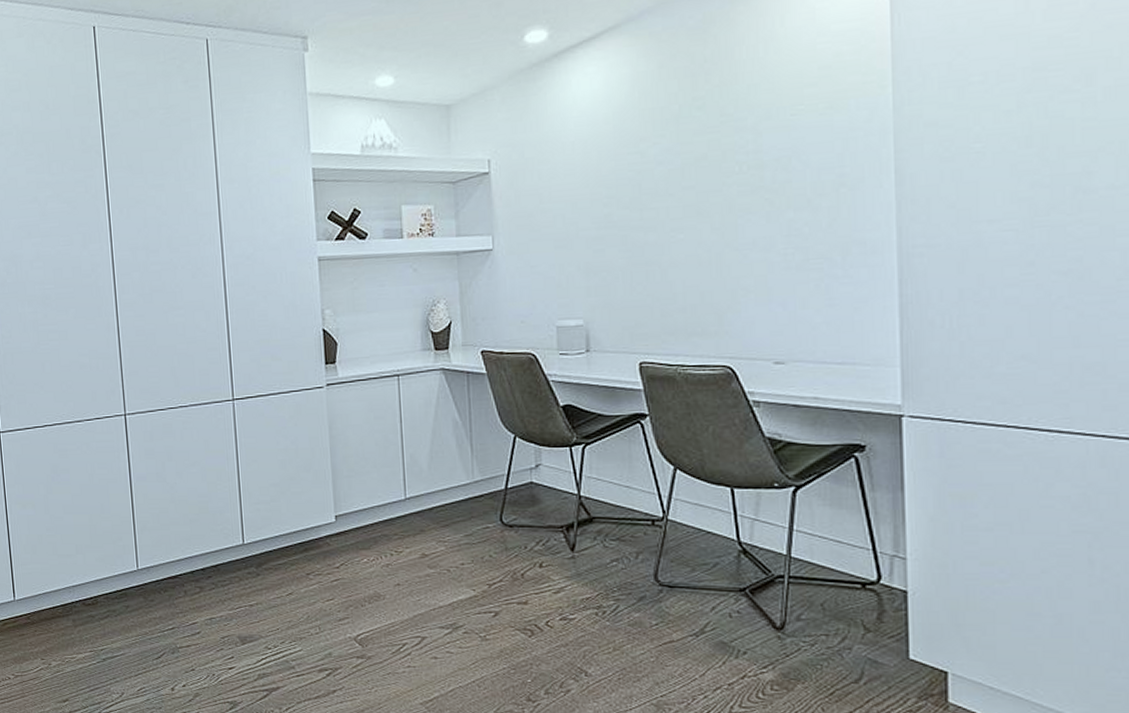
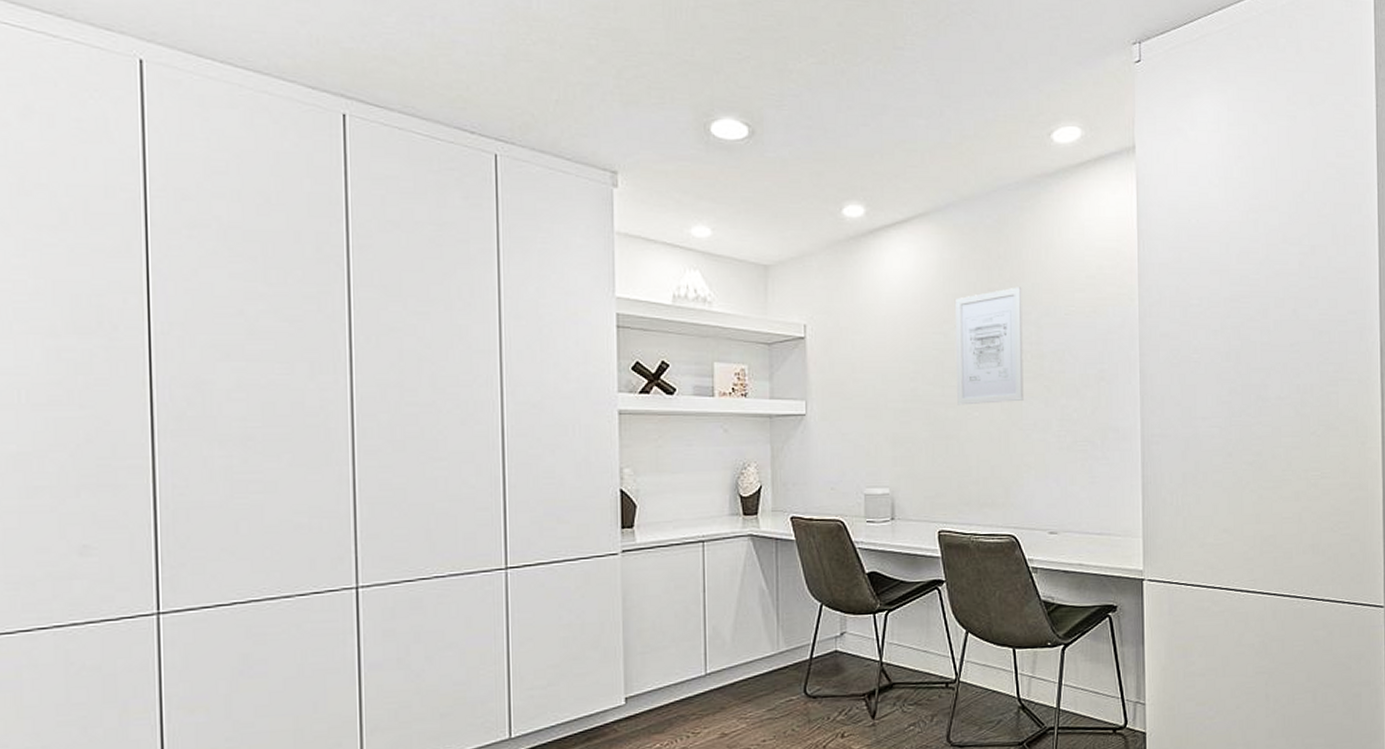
wall art: none [653,90,739,229] -> present [956,287,1024,405]

